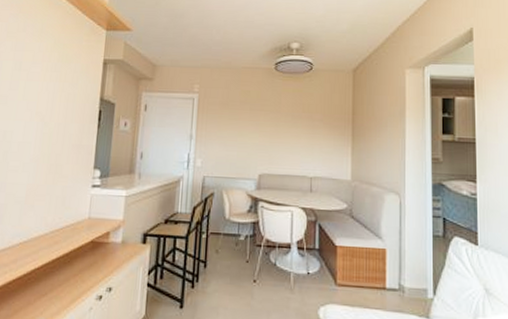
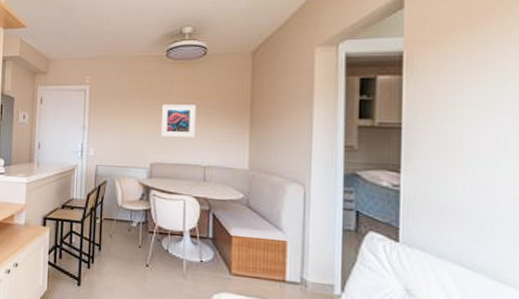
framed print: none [269,116,303,150] -> present [160,104,196,139]

